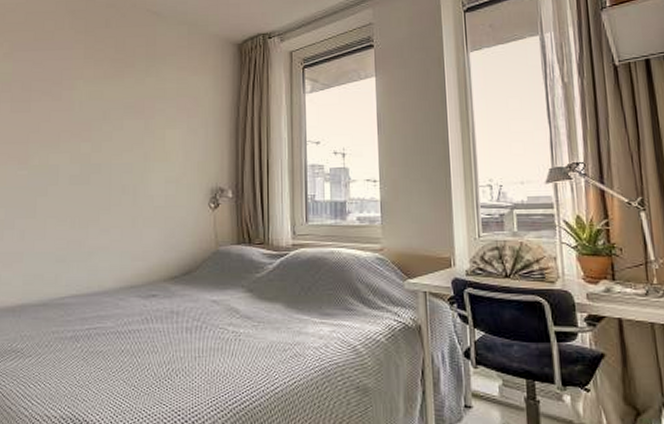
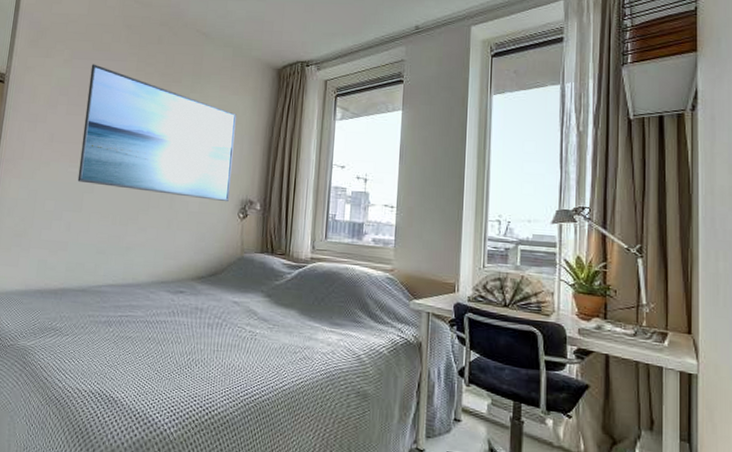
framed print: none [28,55,198,192] -> present [77,64,237,201]

